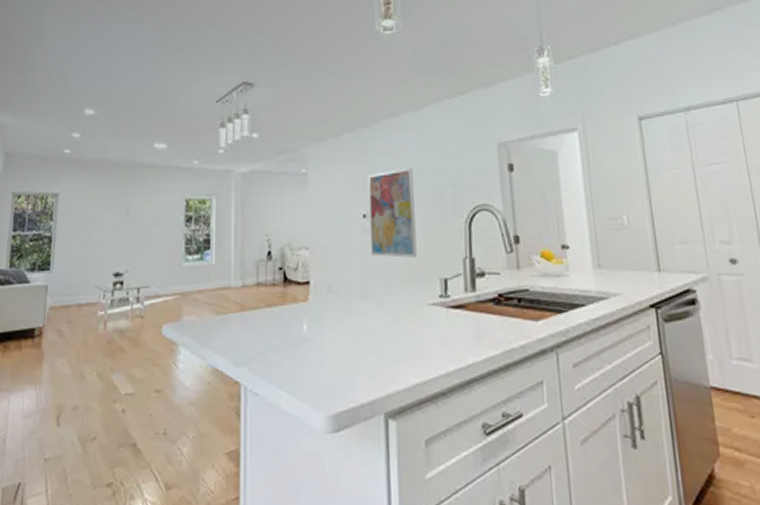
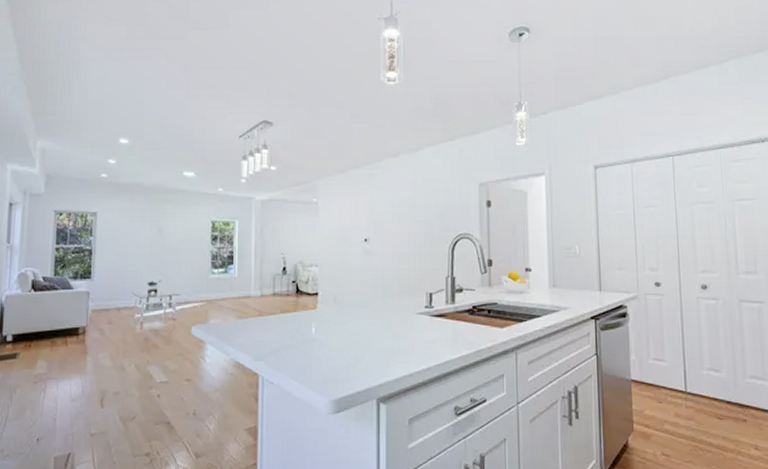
wall art: present [367,168,417,258] -> none [369,201,408,275]

